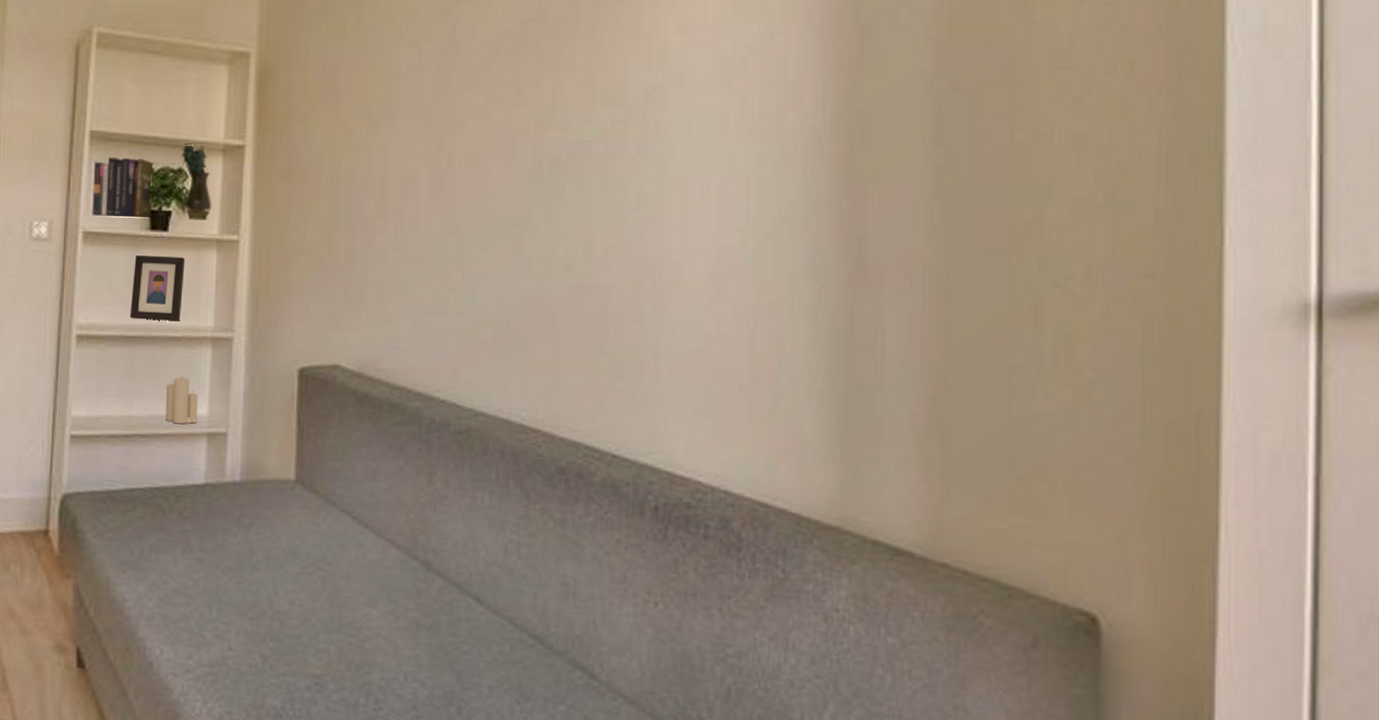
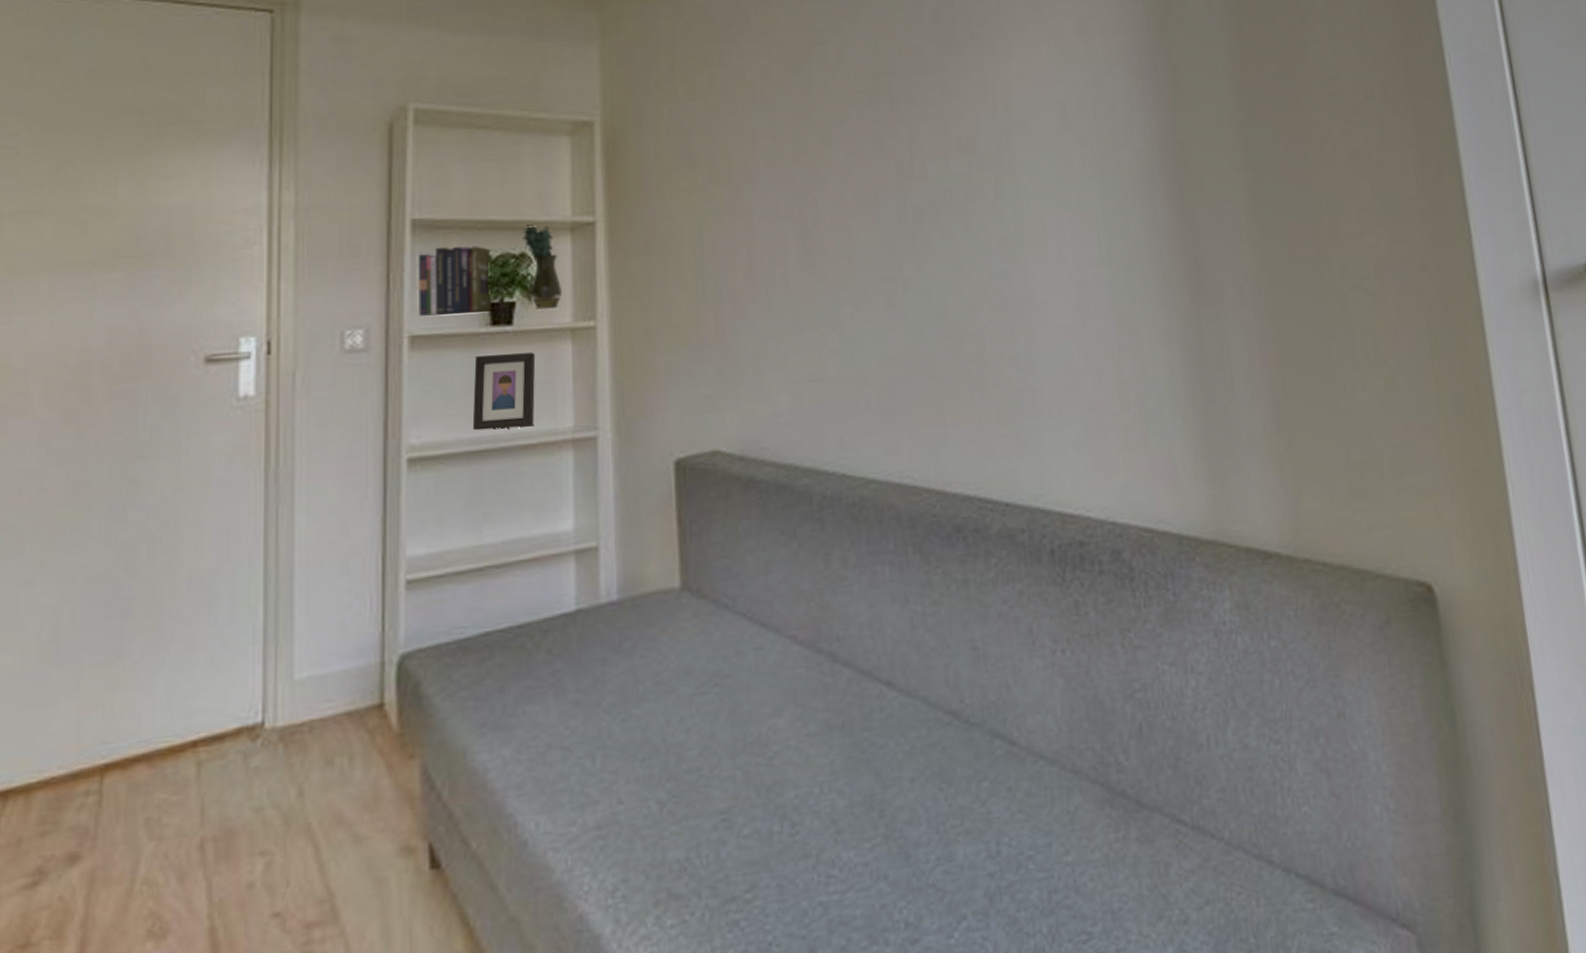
candle: present [165,376,198,425] -> none [522,489,563,546]

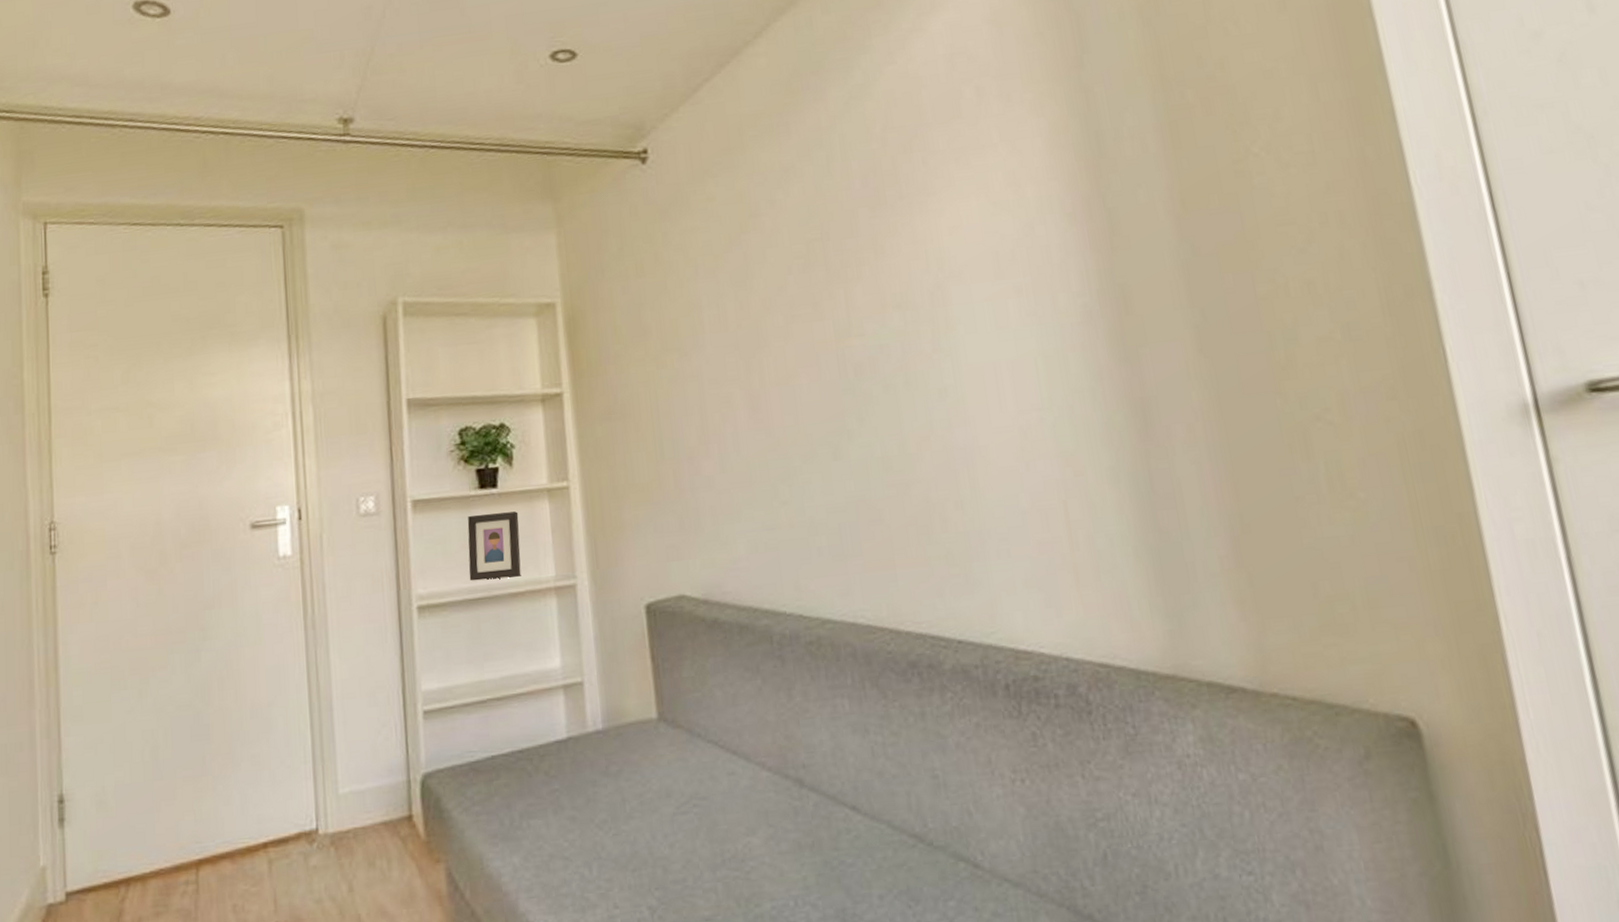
books: present [418,246,492,316] -> none [414,419,479,483]
vase: present [522,224,561,310] -> none [501,398,537,473]

